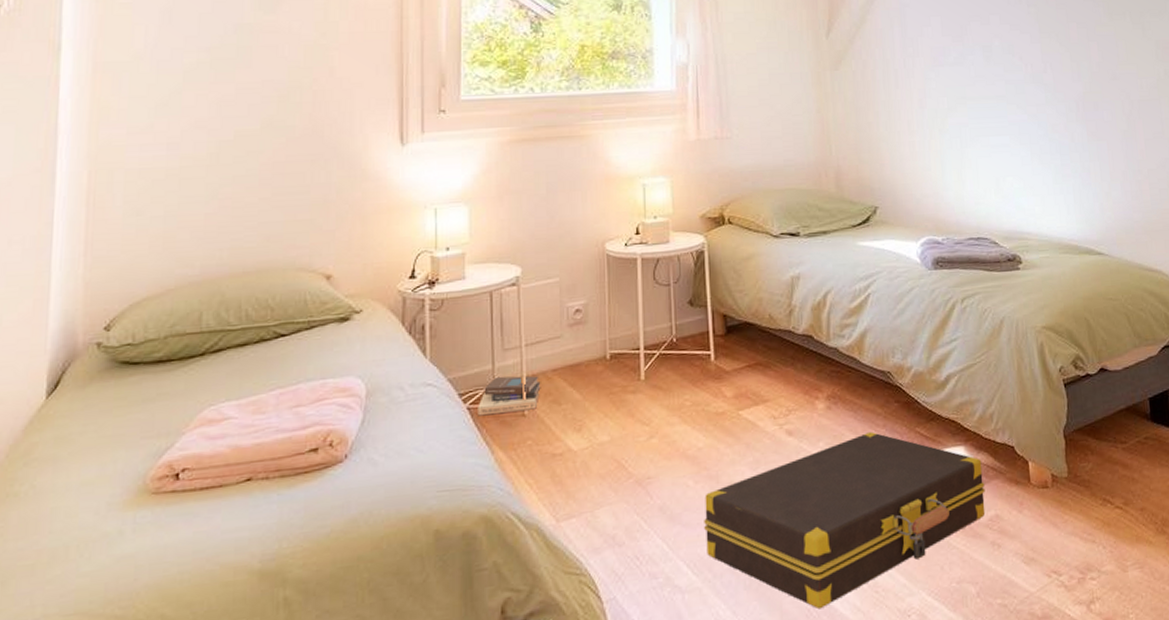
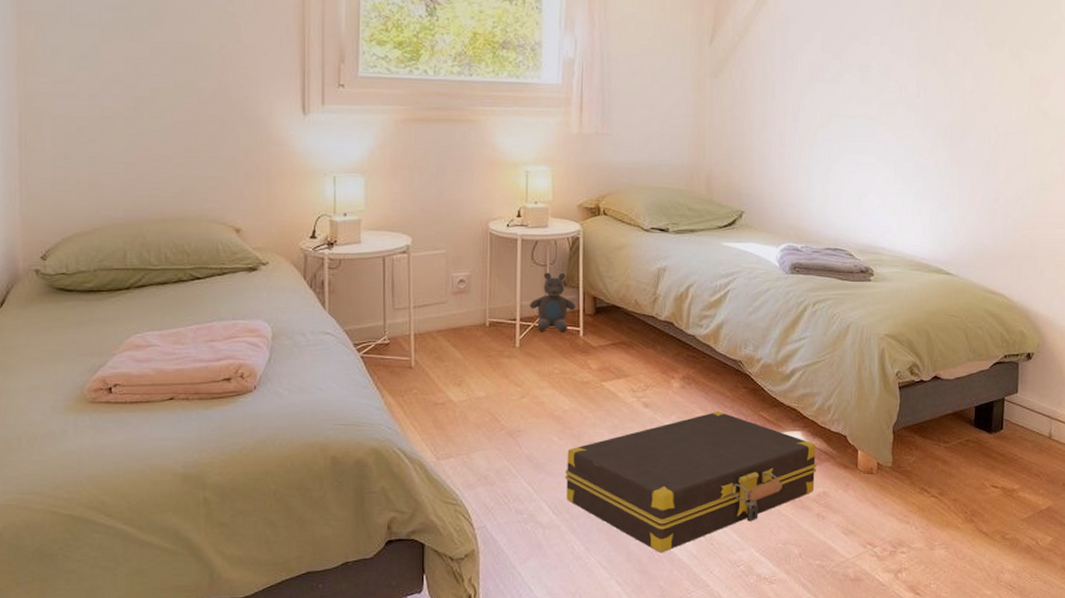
books: present [478,376,541,416] -> none [370,332,427,365]
stuffed animal: none [654,291,704,360] -> present [529,272,575,333]

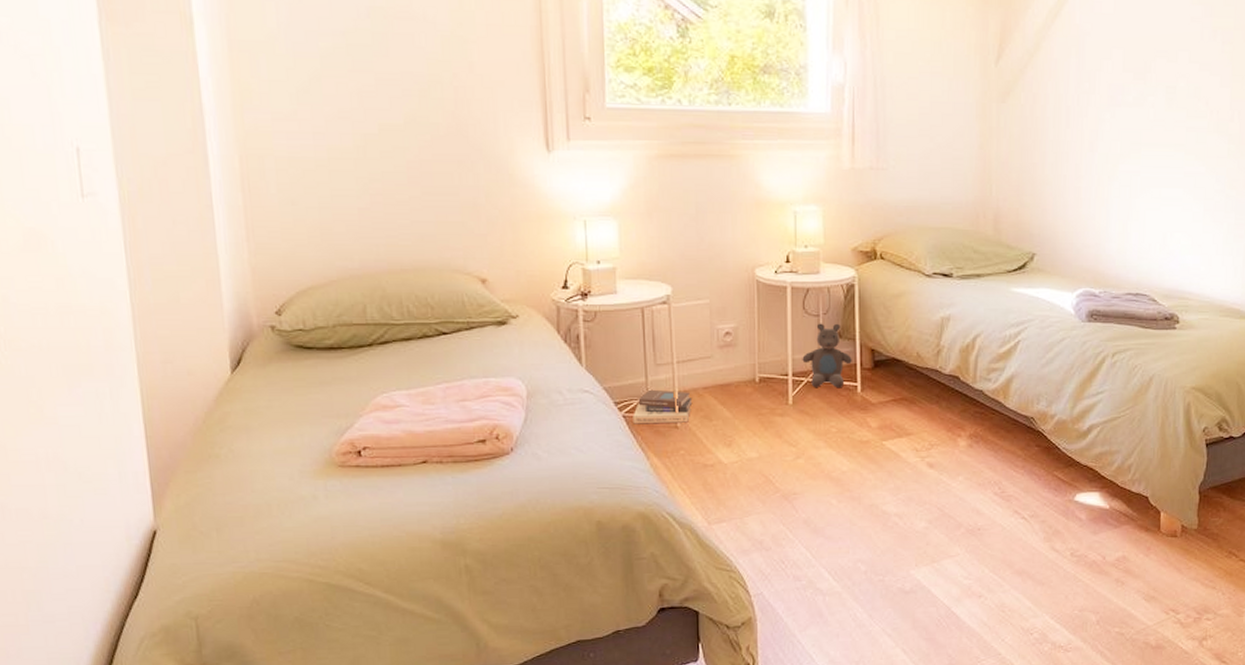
books: none [370,332,427,365] -> present [633,389,693,424]
suitcase: present [565,412,816,553] -> none [845,472,1115,621]

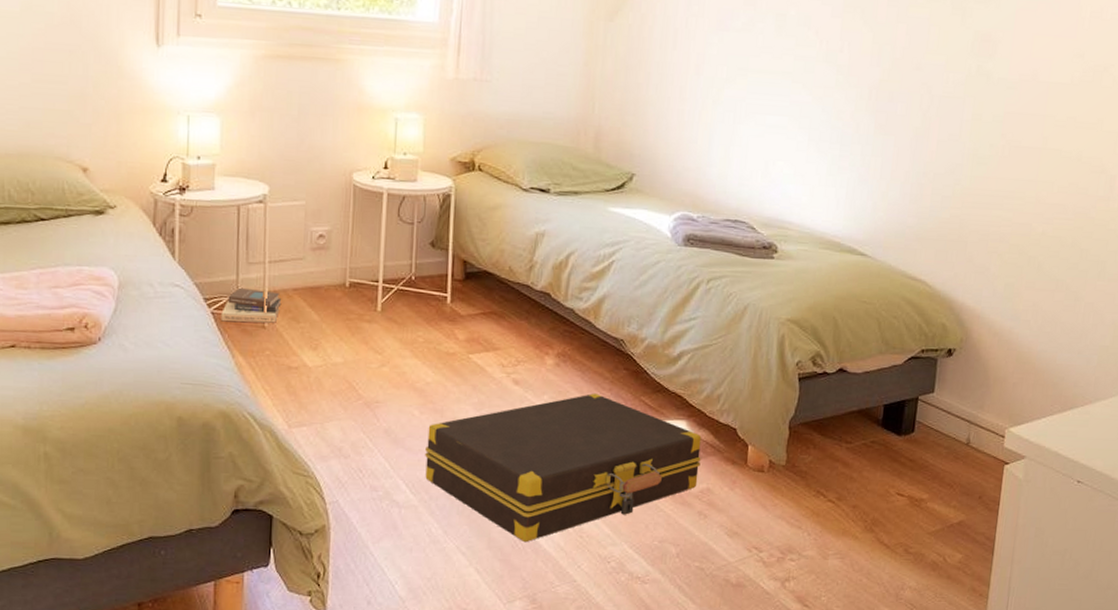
stuffed animal: present [802,323,852,388] -> none [393,231,444,298]
suitcase: none [845,472,1115,621] -> present [425,394,702,543]

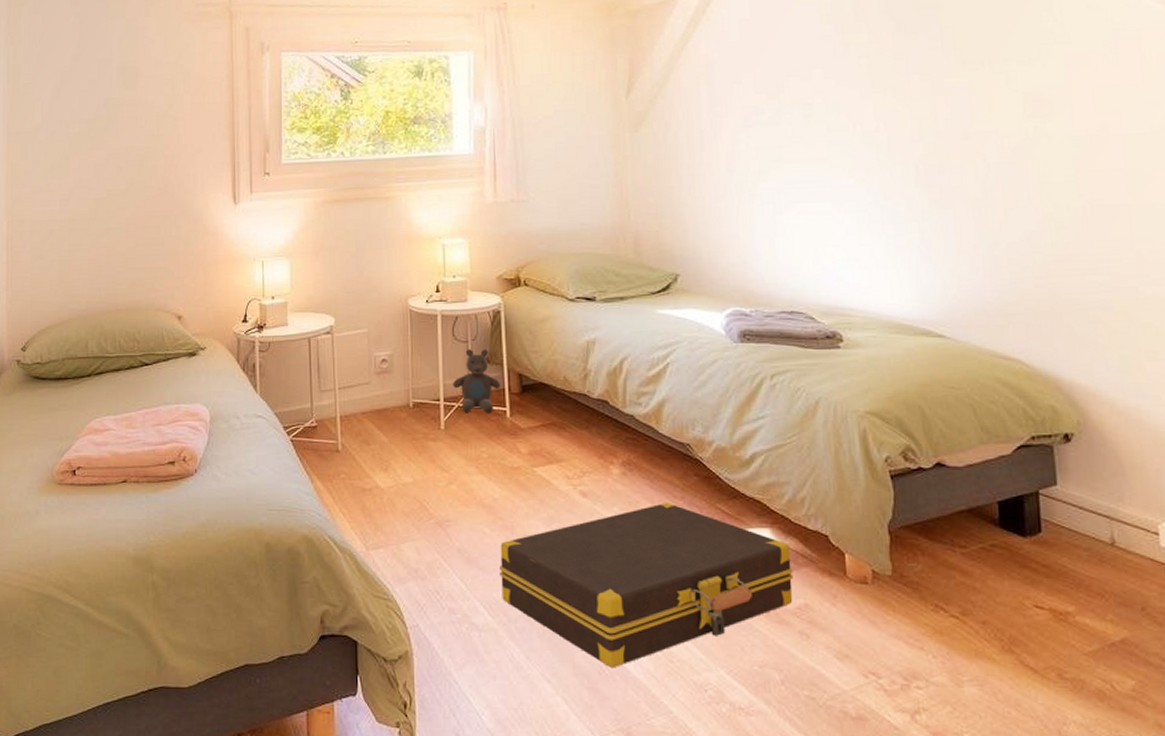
books: present [221,287,282,323] -> none [299,414,353,448]
stuffed animal: none [393,231,444,298] -> present [453,349,500,413]

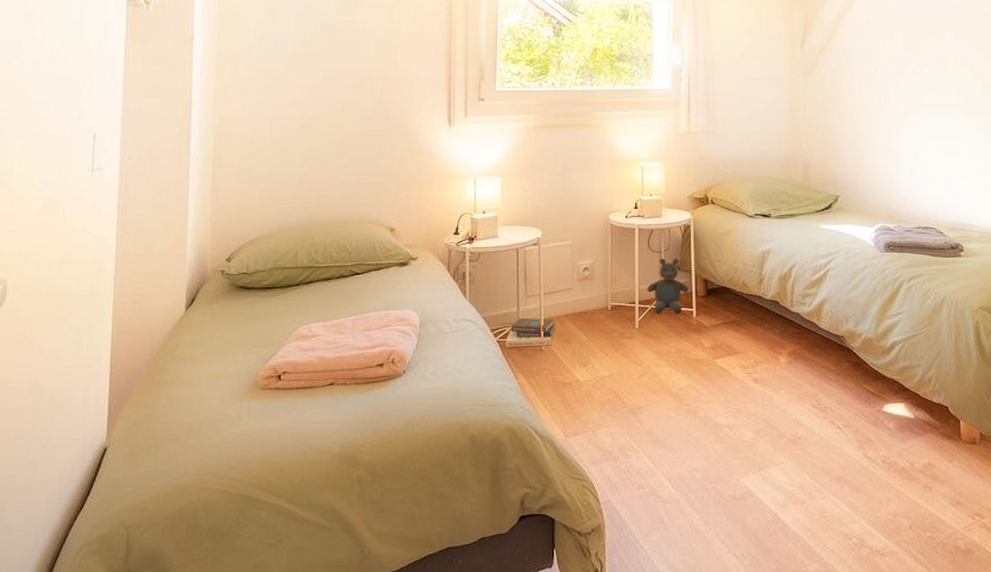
books: none [299,414,353,448] -> present [505,317,556,348]
suitcase: present [499,503,793,669] -> none [683,385,921,526]

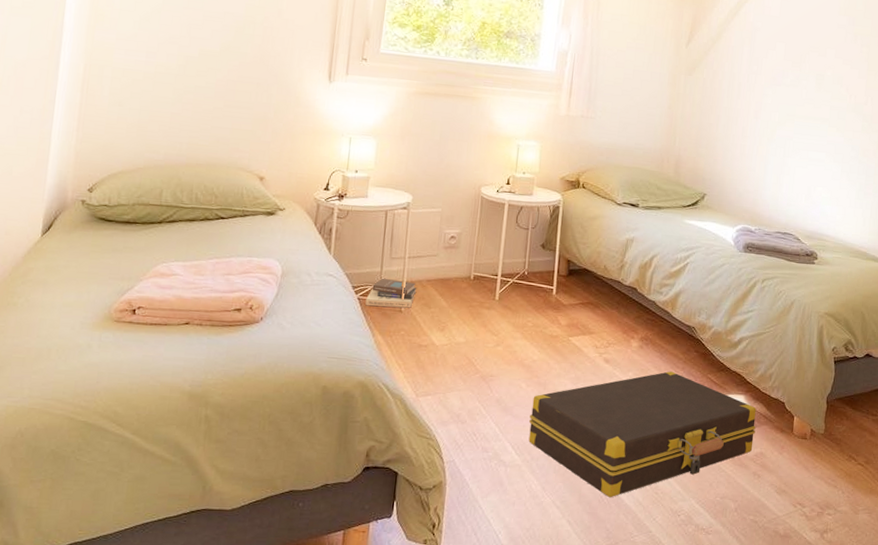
stuffed animal: present [647,258,688,314] -> none [510,235,551,290]
suitcase: none [683,385,921,526] -> present [528,371,757,498]

